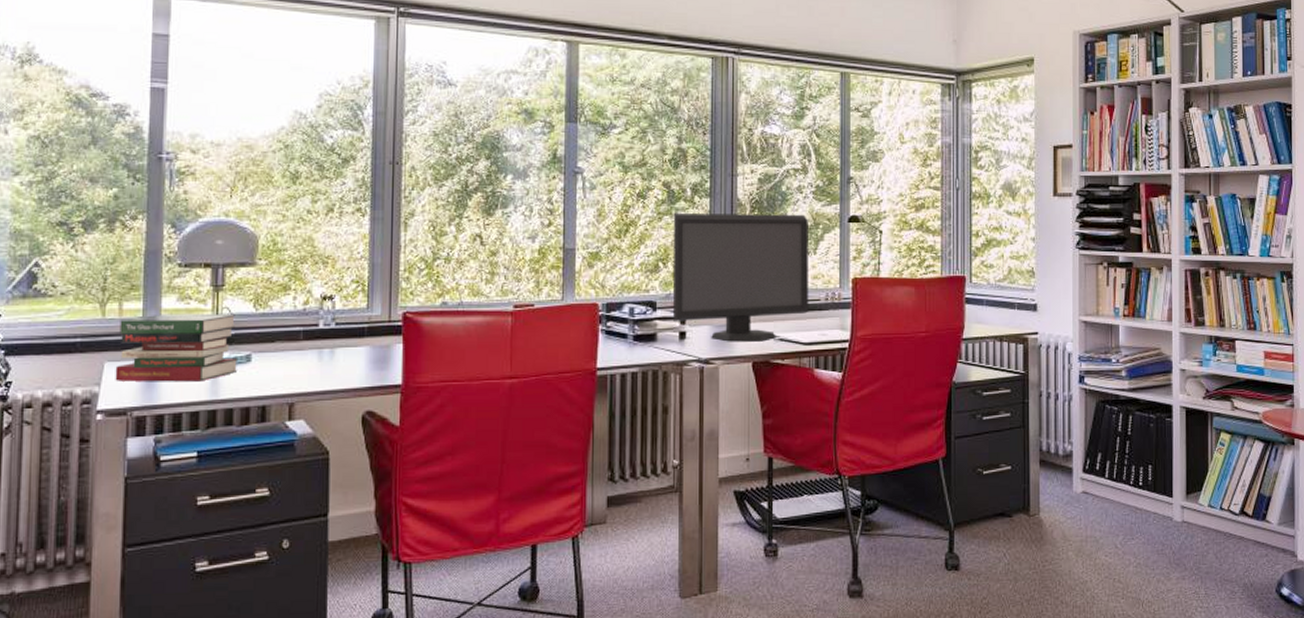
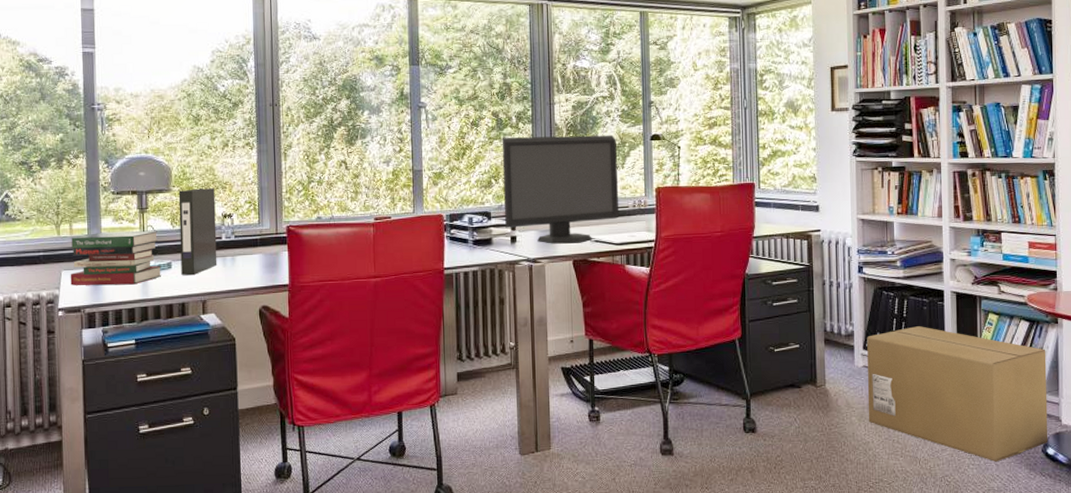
binder: none [263,263,313,370] -> present [178,188,217,275]
box: none [1086,446,1283,605] -> present [867,326,1048,462]

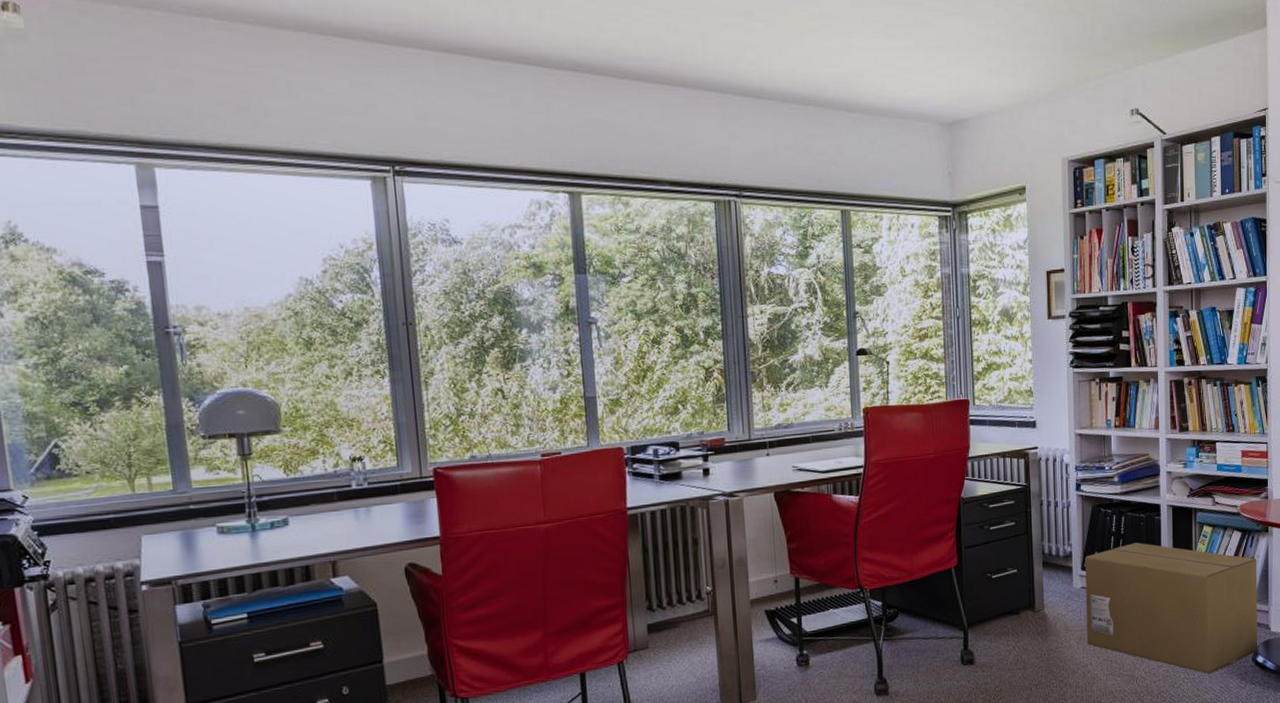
books: present [70,231,162,286] -> none [151,481,277,553]
binder: present [178,188,217,275] -> none [291,426,348,532]
monitor: present [501,135,620,244] -> none [688,350,825,476]

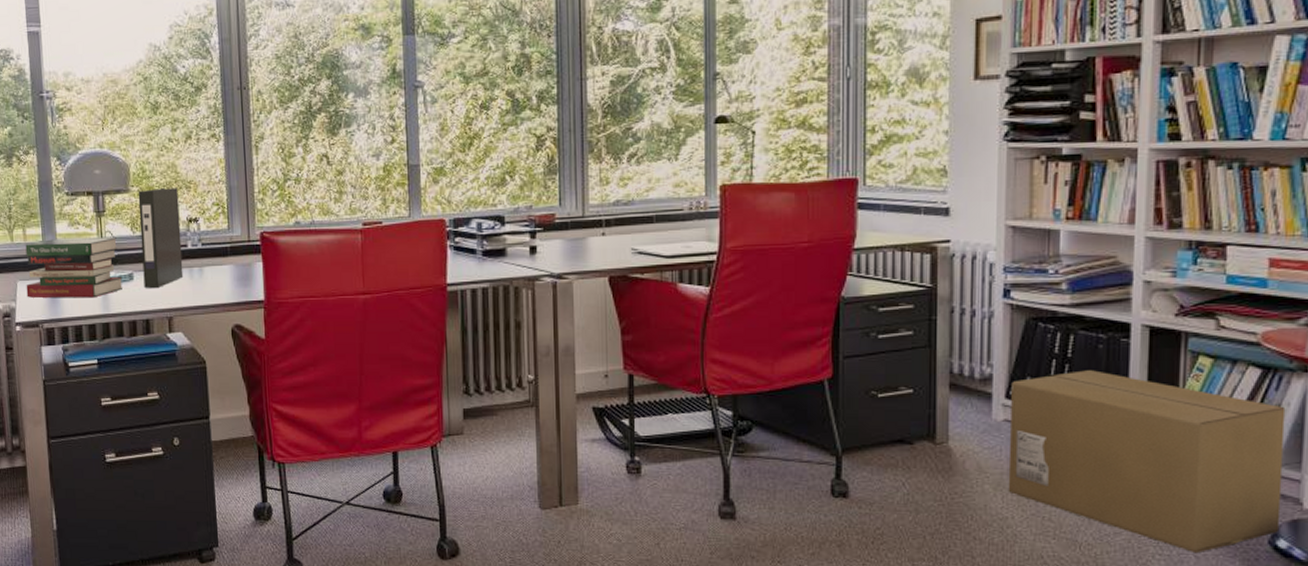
books: none [151,481,277,553] -> present [25,237,124,298]
binder: none [291,426,348,532] -> present [138,188,184,288]

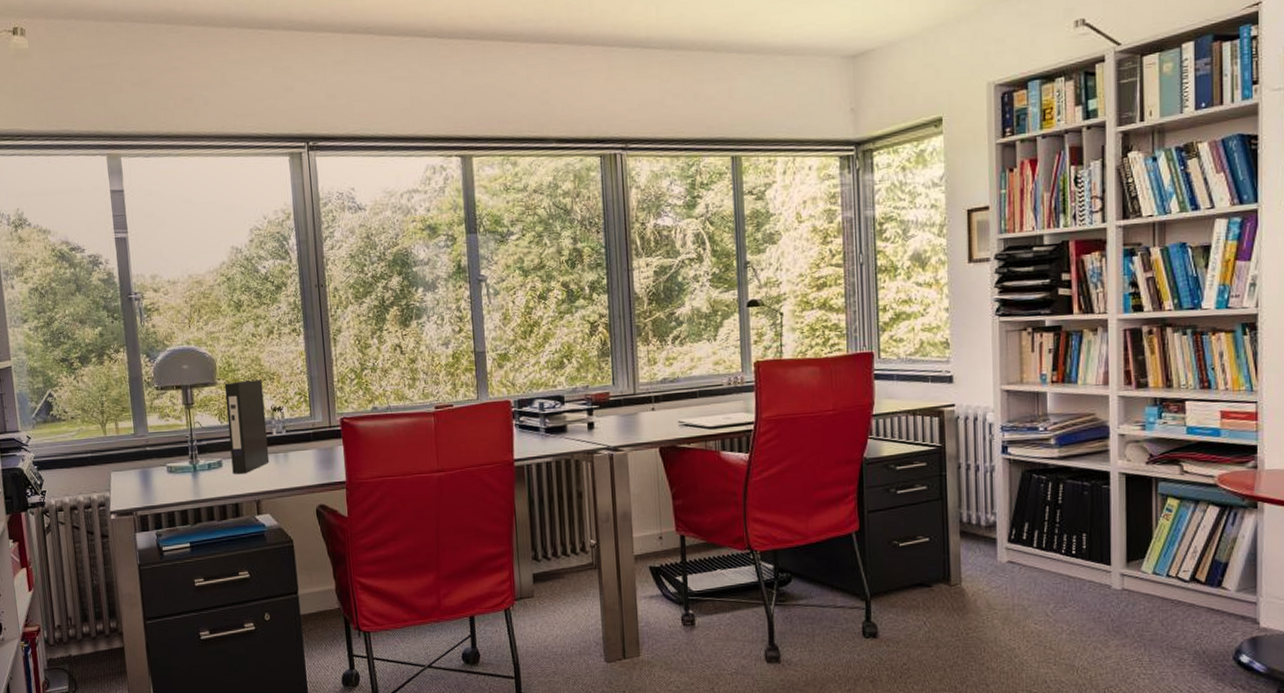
books: present [25,237,124,298] -> none [118,428,213,487]
box: present [1008,370,1286,554] -> none [1013,514,1242,672]

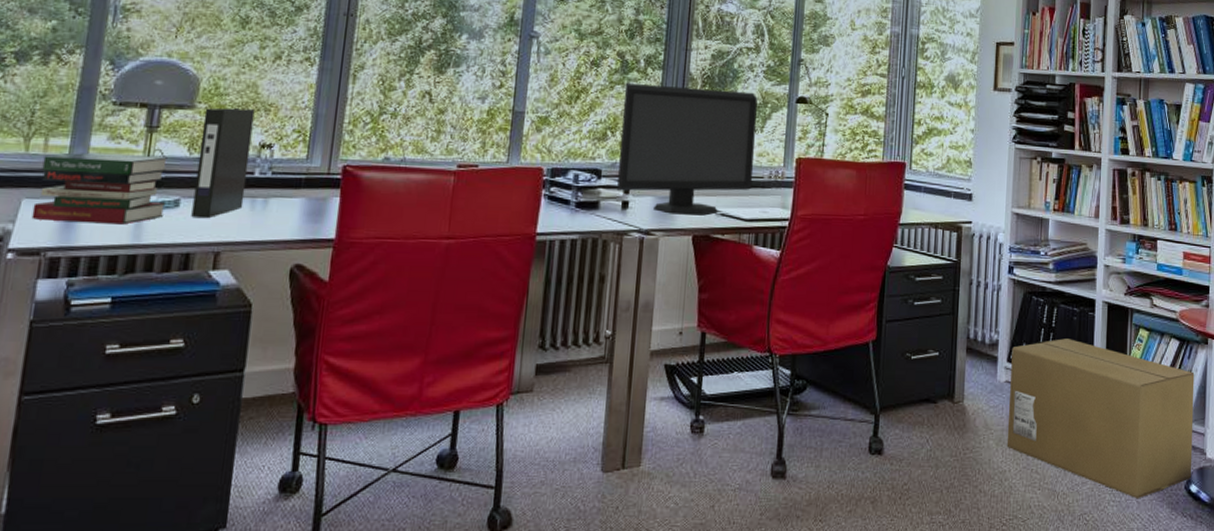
books: none [118,428,213,487] -> present [31,153,167,225]
monitor: none [573,302,713,430] -> present [617,83,758,216]
box: none [1013,514,1242,672] -> present [1006,338,1195,499]

